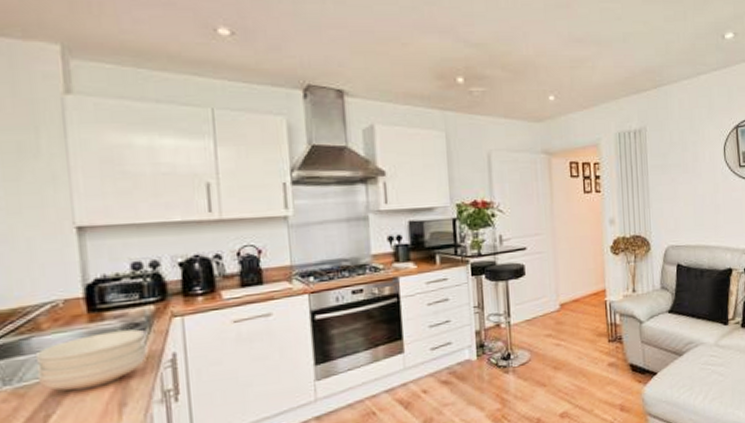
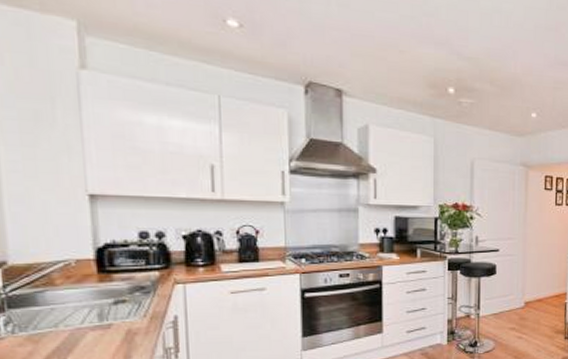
bowl: present [35,329,147,391] -> none [48,292,152,341]

